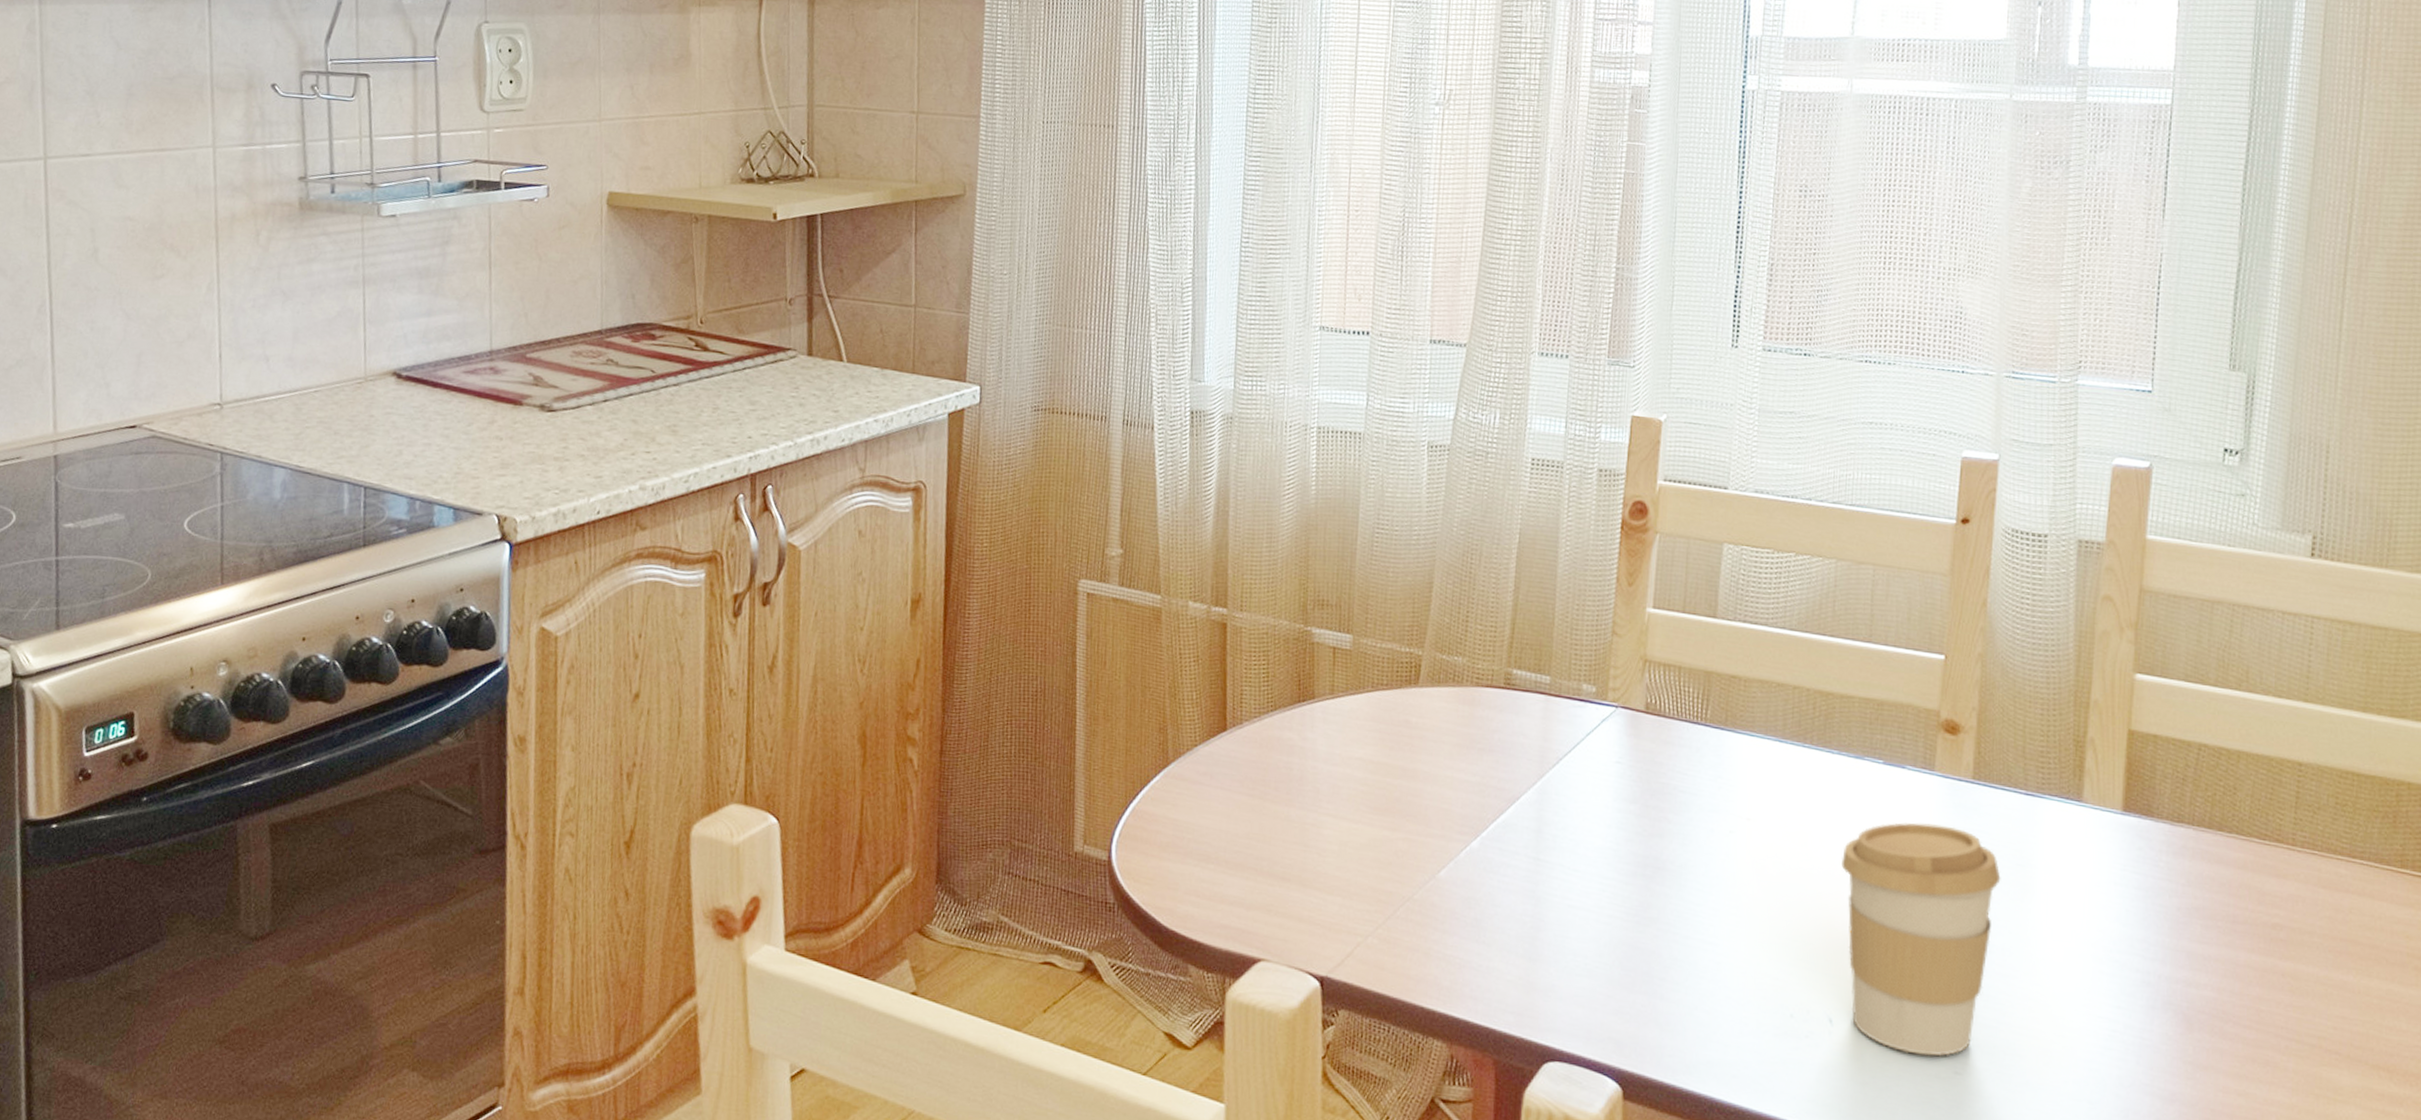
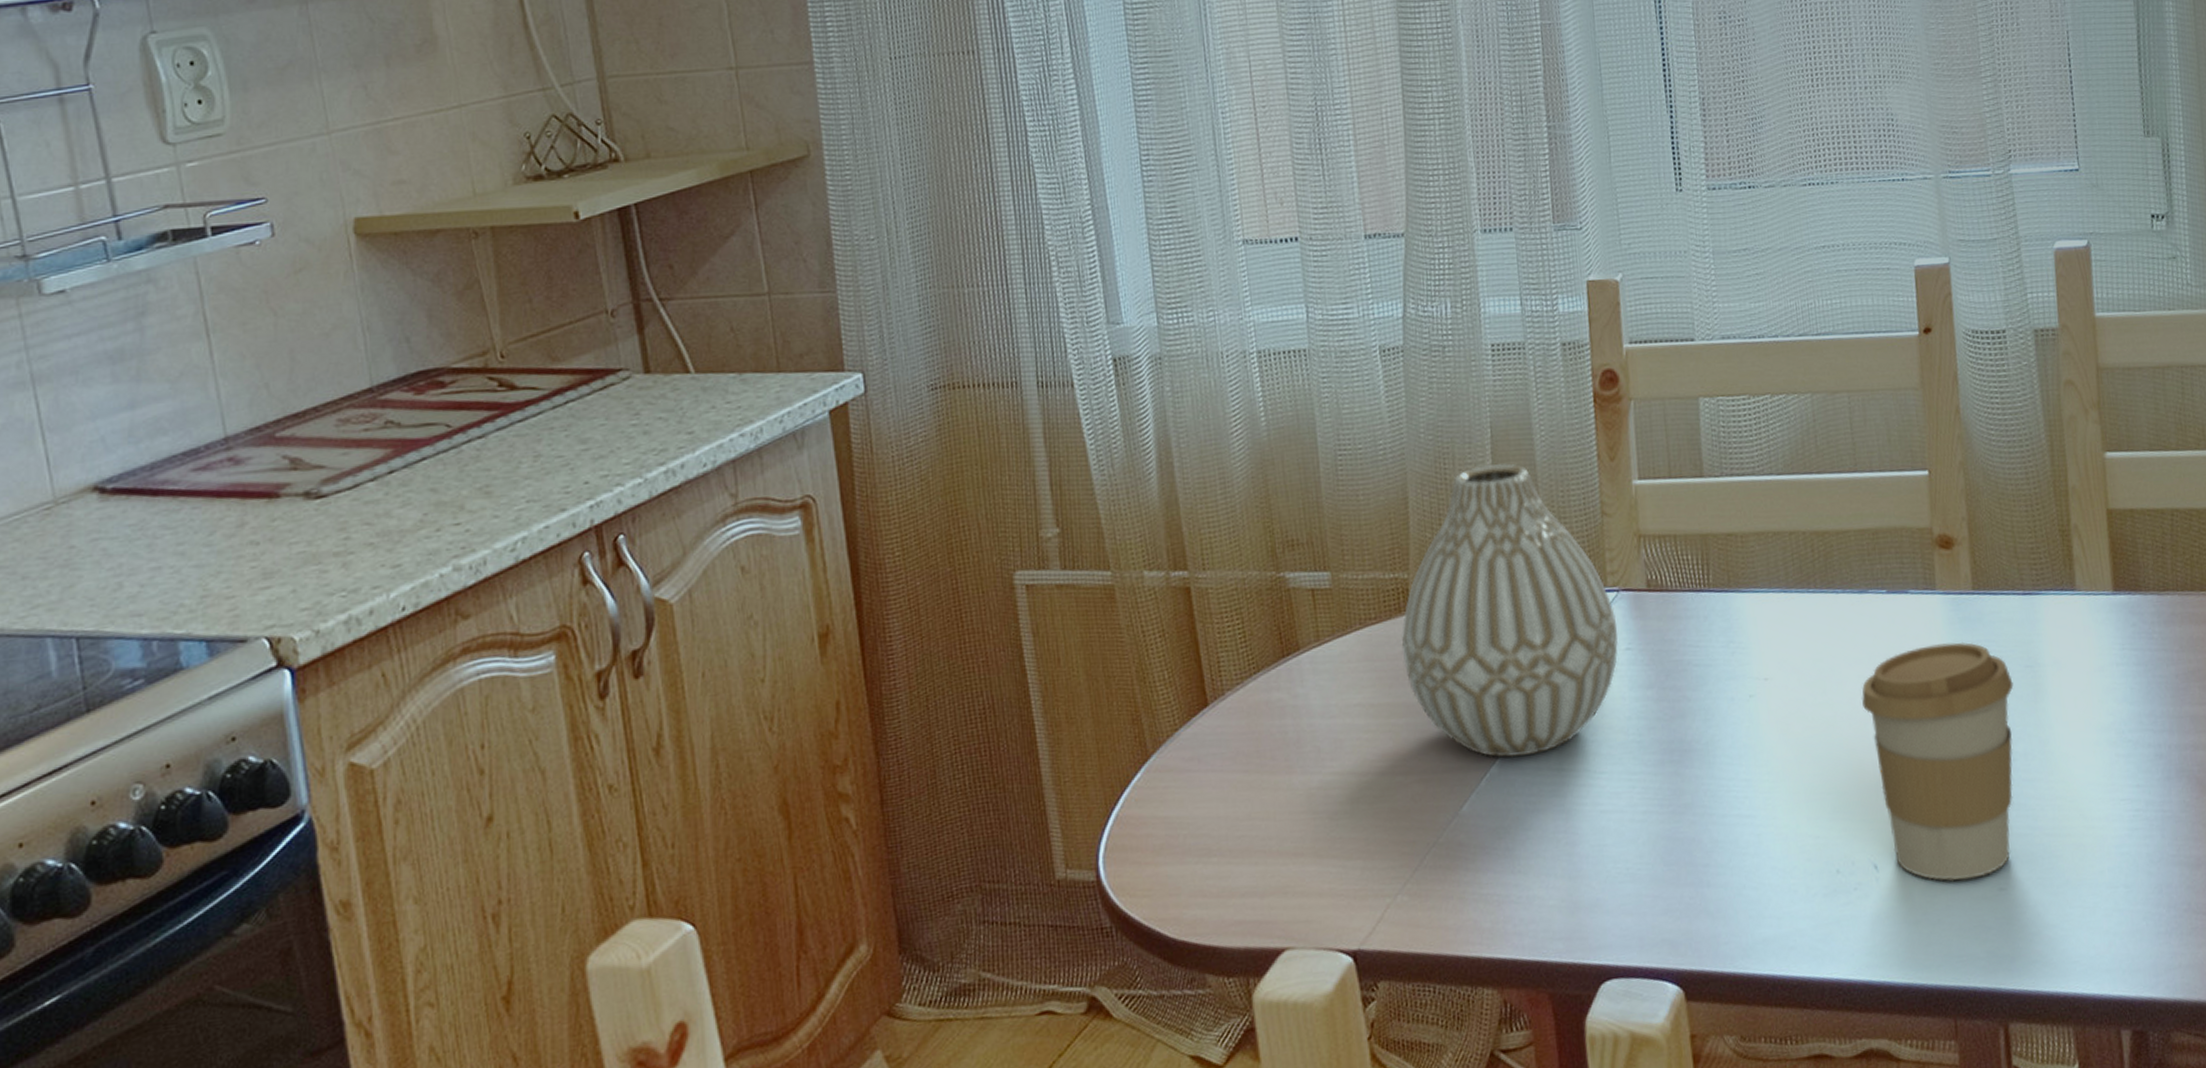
vase: none [1405,567,1611,839] -> present [1401,463,1618,758]

